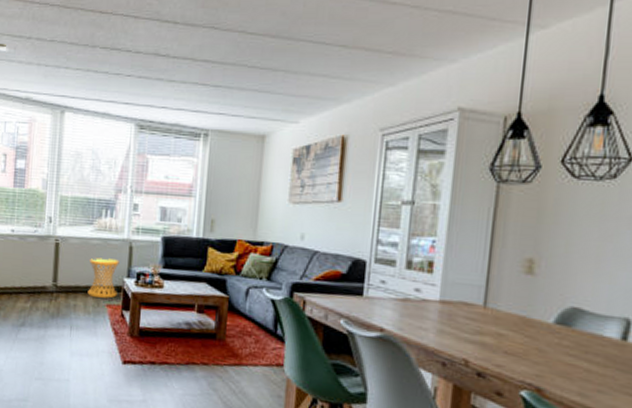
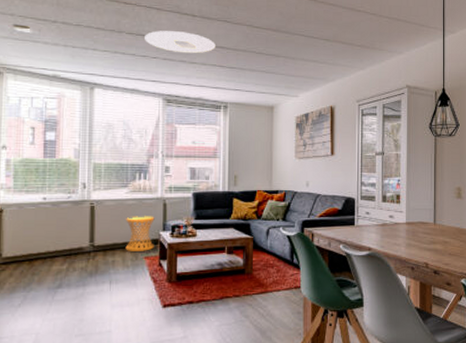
ceiling light: none [119,43,199,70] -> present [145,30,215,54]

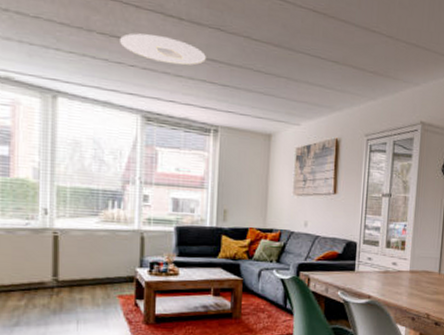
side table: present [125,216,155,251] -> none [95,249,130,289]

